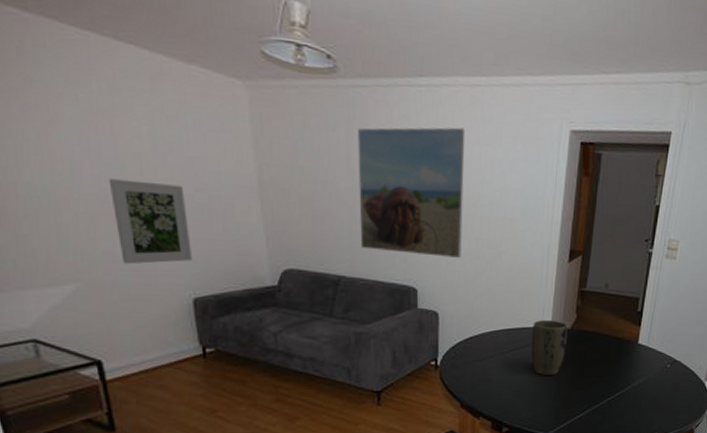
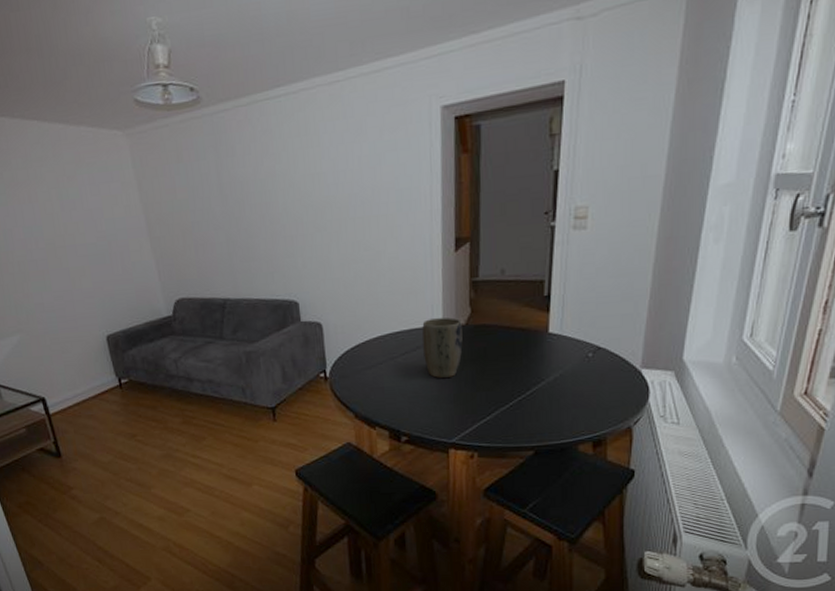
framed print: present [108,178,192,265] -> none [32,236,101,313]
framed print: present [358,127,466,258] -> none [225,129,338,269]

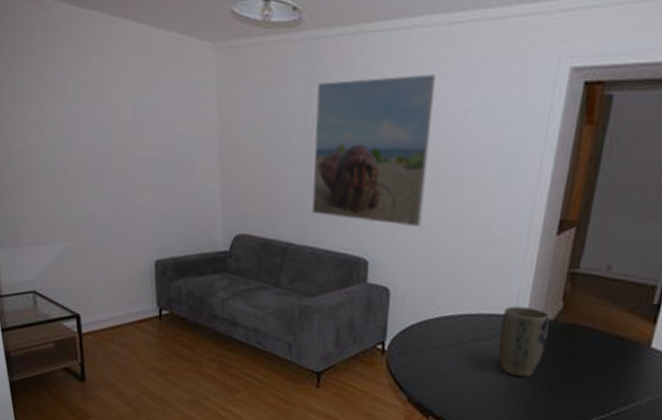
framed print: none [225,129,338,269] -> present [312,74,437,227]

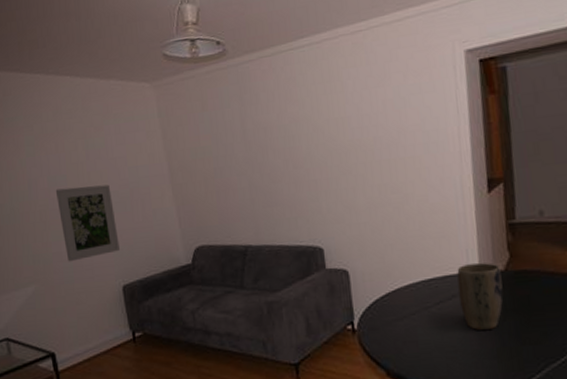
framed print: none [97,145,157,226] -> present [55,184,120,262]
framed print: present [312,74,437,227] -> none [249,76,365,215]

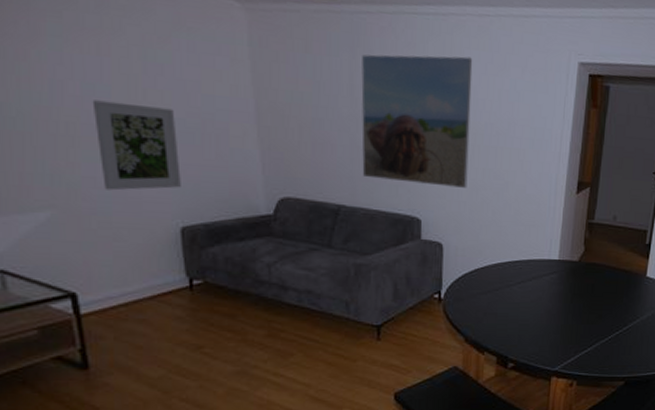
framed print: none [249,76,365,215] -> present [361,54,473,188]
plant pot: present [457,263,503,331] -> none [538,252,576,310]

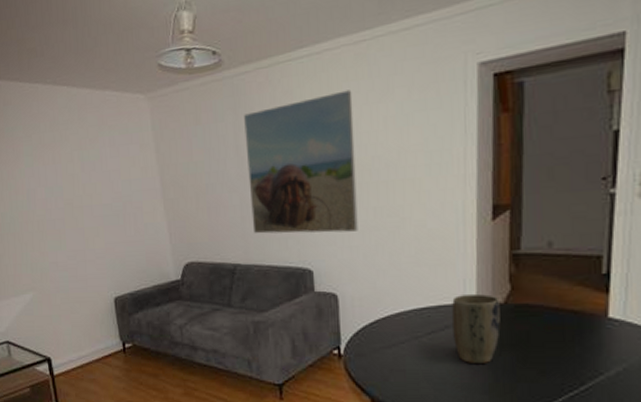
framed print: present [92,100,181,191] -> none [52,197,112,272]
plant pot: none [538,252,576,310] -> present [452,294,501,365]

